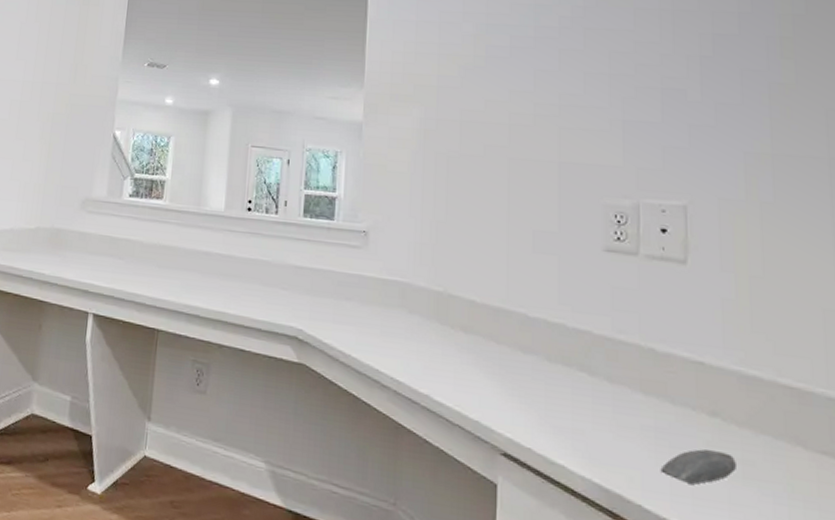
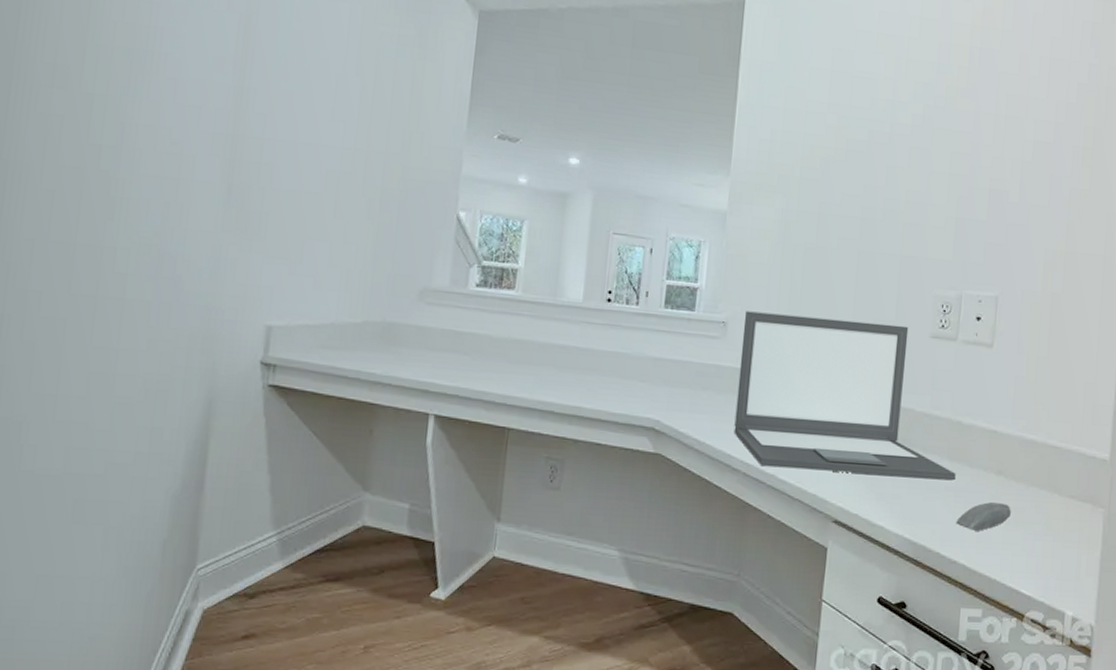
laptop: none [381,220,654,419] -> present [734,311,956,481]

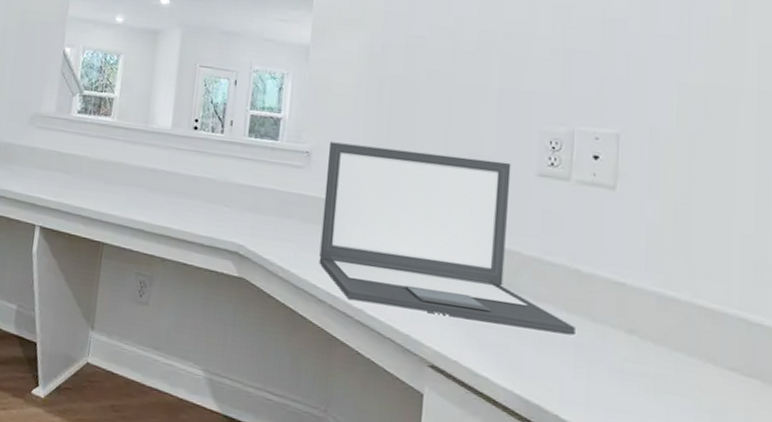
computer mouse: present [956,502,1011,531] -> none [578,364,649,397]

